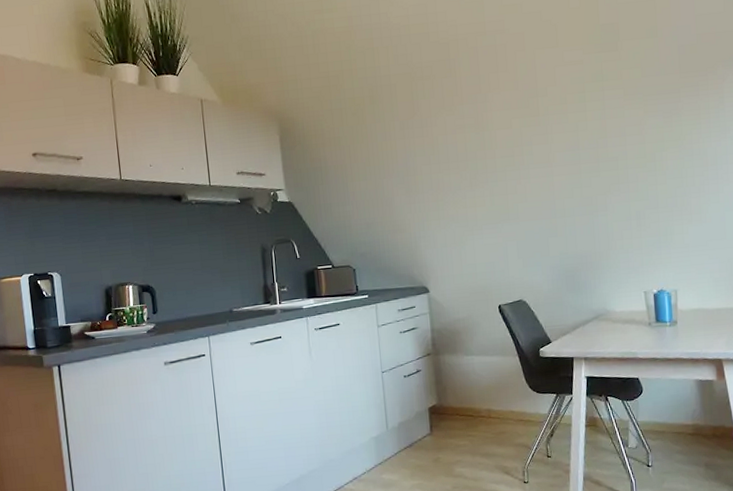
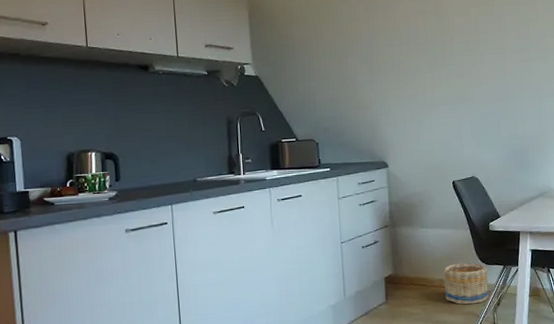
basket: none [491,391,541,436] -> present [443,263,489,305]

